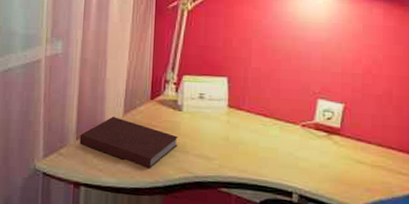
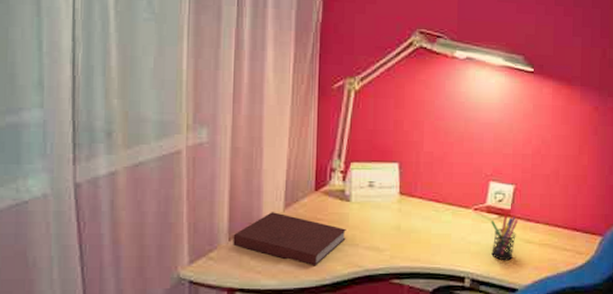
pen holder: none [319,130,348,180] -> present [491,212,518,261]

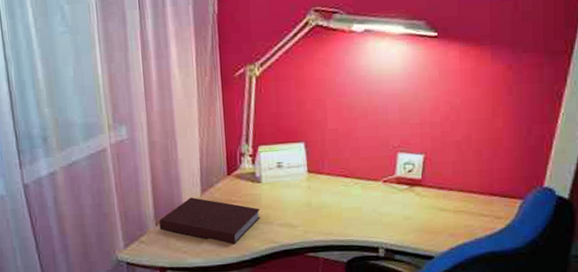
pen holder: present [491,212,518,261] -> none [402,182,430,230]

